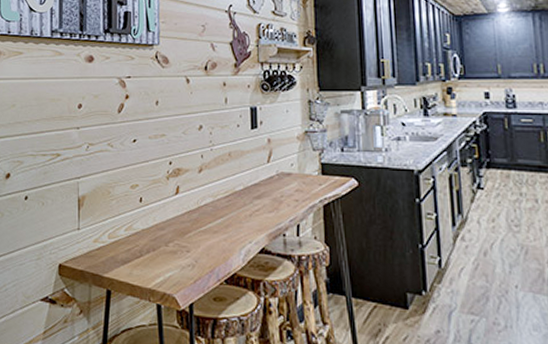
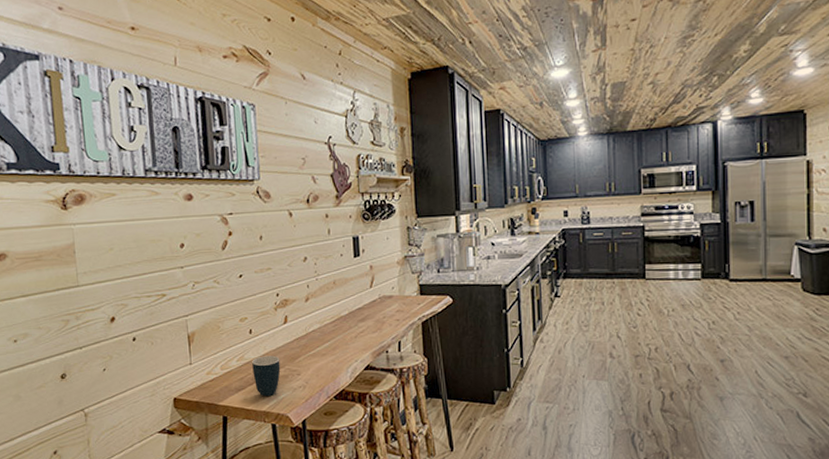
mug: none [140,227,169,273] -> present [252,355,281,397]

